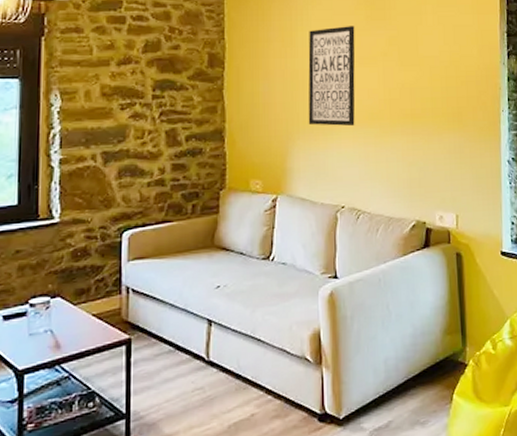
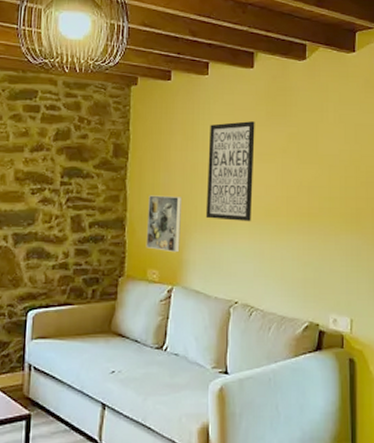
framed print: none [247,104,283,162] -> present [146,195,181,253]

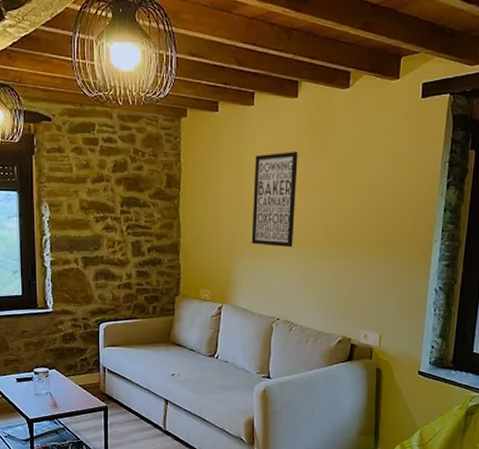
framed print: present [146,195,181,253] -> none [198,223,229,275]

